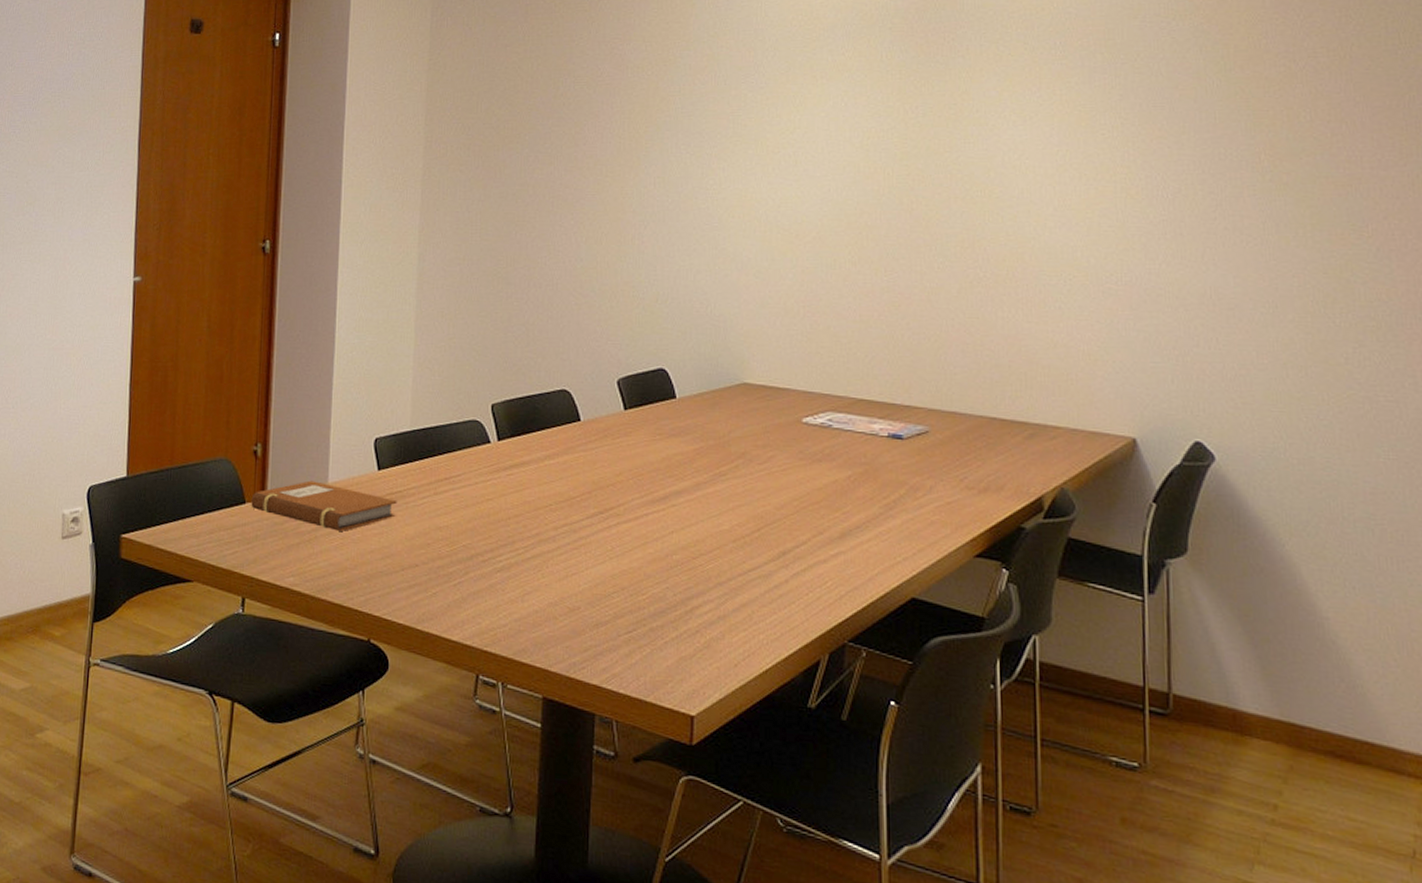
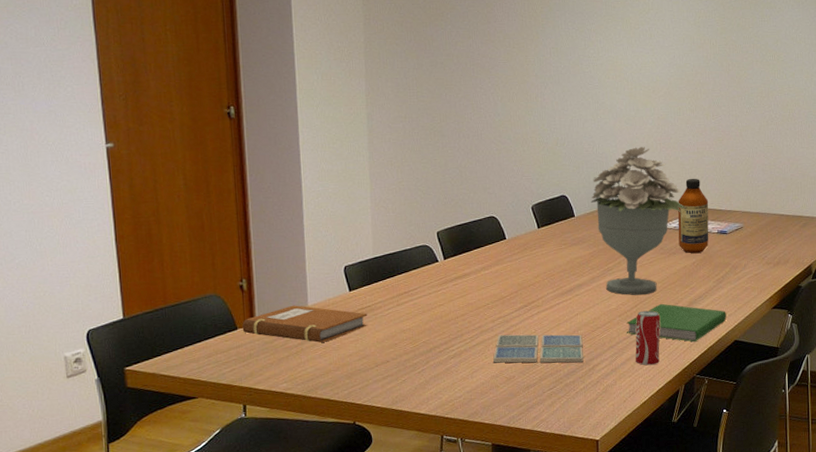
drink coaster: none [553,547,678,601] -> present [493,334,584,363]
bouquet: none [700,309,839,515] -> present [591,147,685,295]
hardcover book: none [742,530,899,593] -> present [626,303,727,342]
beverage can: none [754,537,796,619] -> present [635,310,661,366]
bottle: none [826,356,876,464] -> present [677,178,709,254]

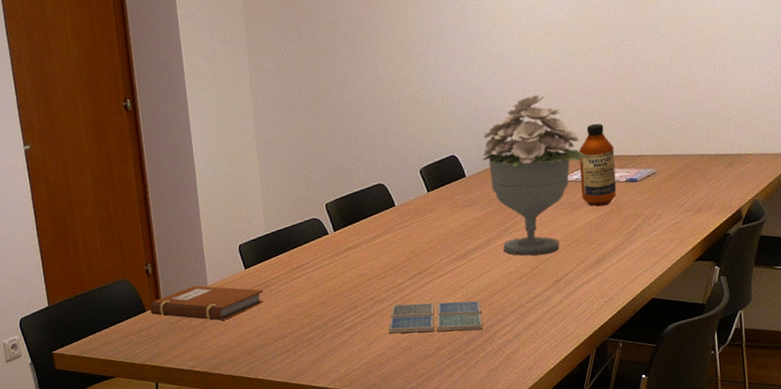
hardcover book: present [626,303,727,342] -> none [527,262,641,303]
beverage can: present [635,310,661,366] -> none [538,271,566,330]

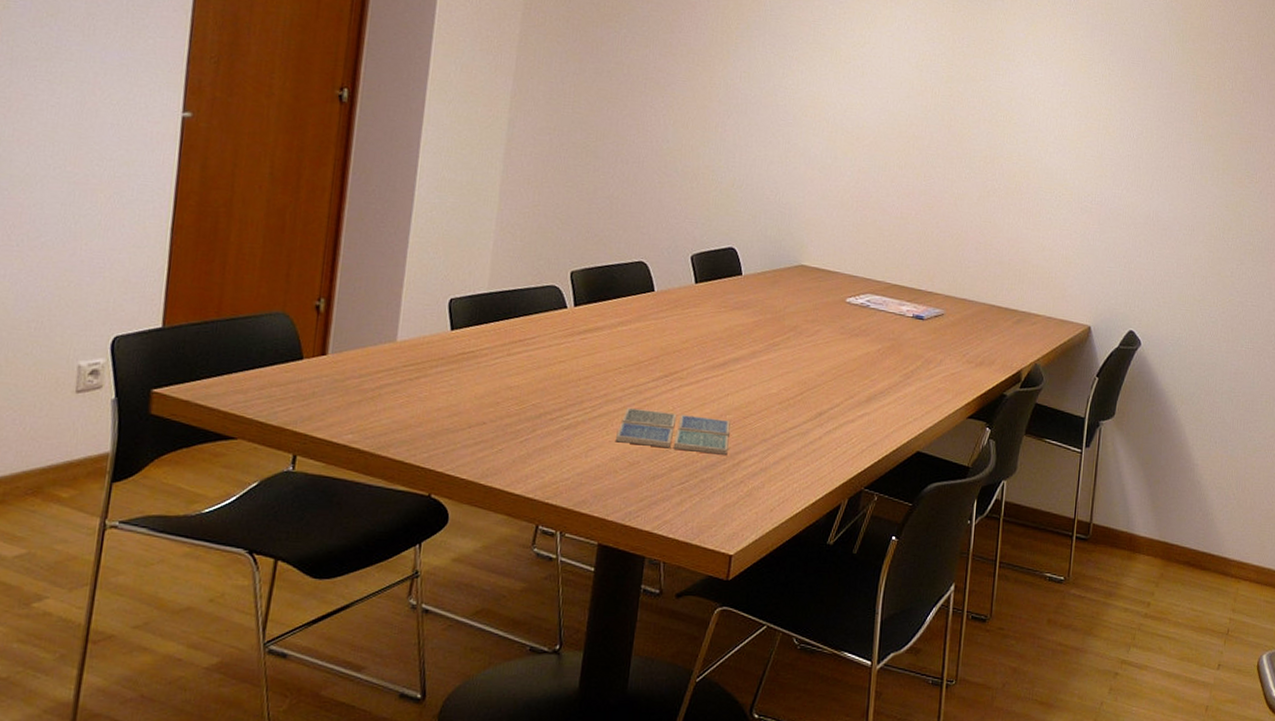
notebook: present [149,285,264,321] -> none [309,338,469,389]
bouquet: present [482,95,588,256] -> none [764,201,878,381]
bottle: present [579,123,617,206] -> none [863,247,907,339]

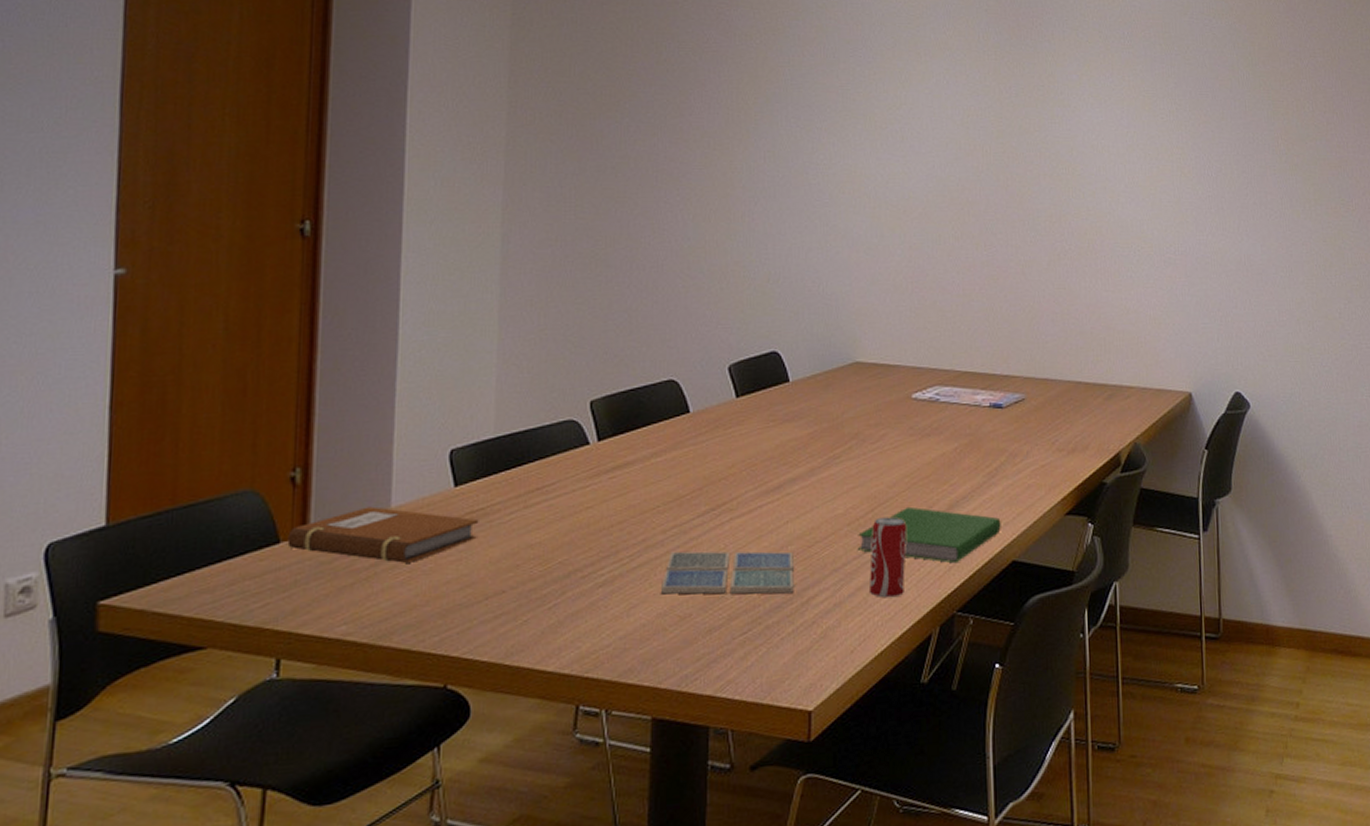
notebook: none [309,338,469,389] -> present [287,506,479,563]
hardcover book: none [785,394,911,448] -> present [857,506,1001,564]
beverage can: none [791,400,830,470] -> present [868,517,907,598]

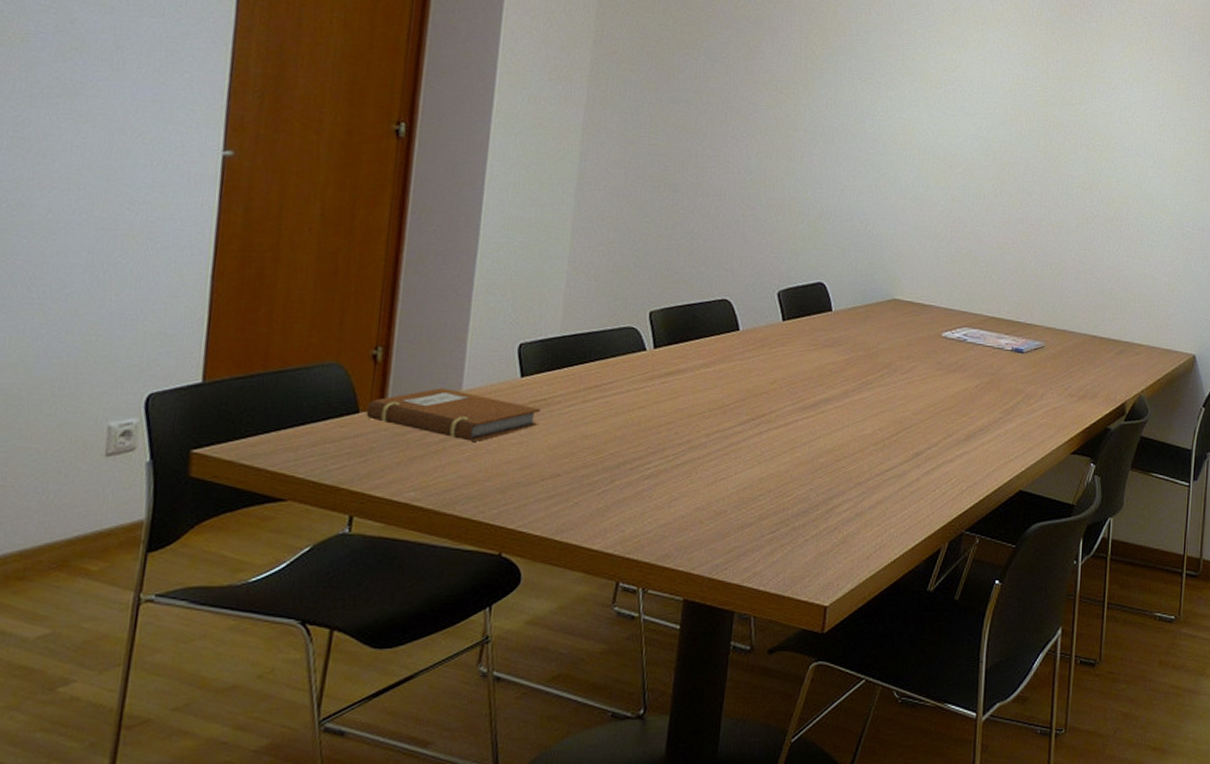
drink coaster: present [661,551,794,595] -> none [701,453,823,501]
hardcover book: present [857,506,1001,564] -> none [880,433,1012,488]
beverage can: present [868,517,907,598] -> none [887,440,928,513]

